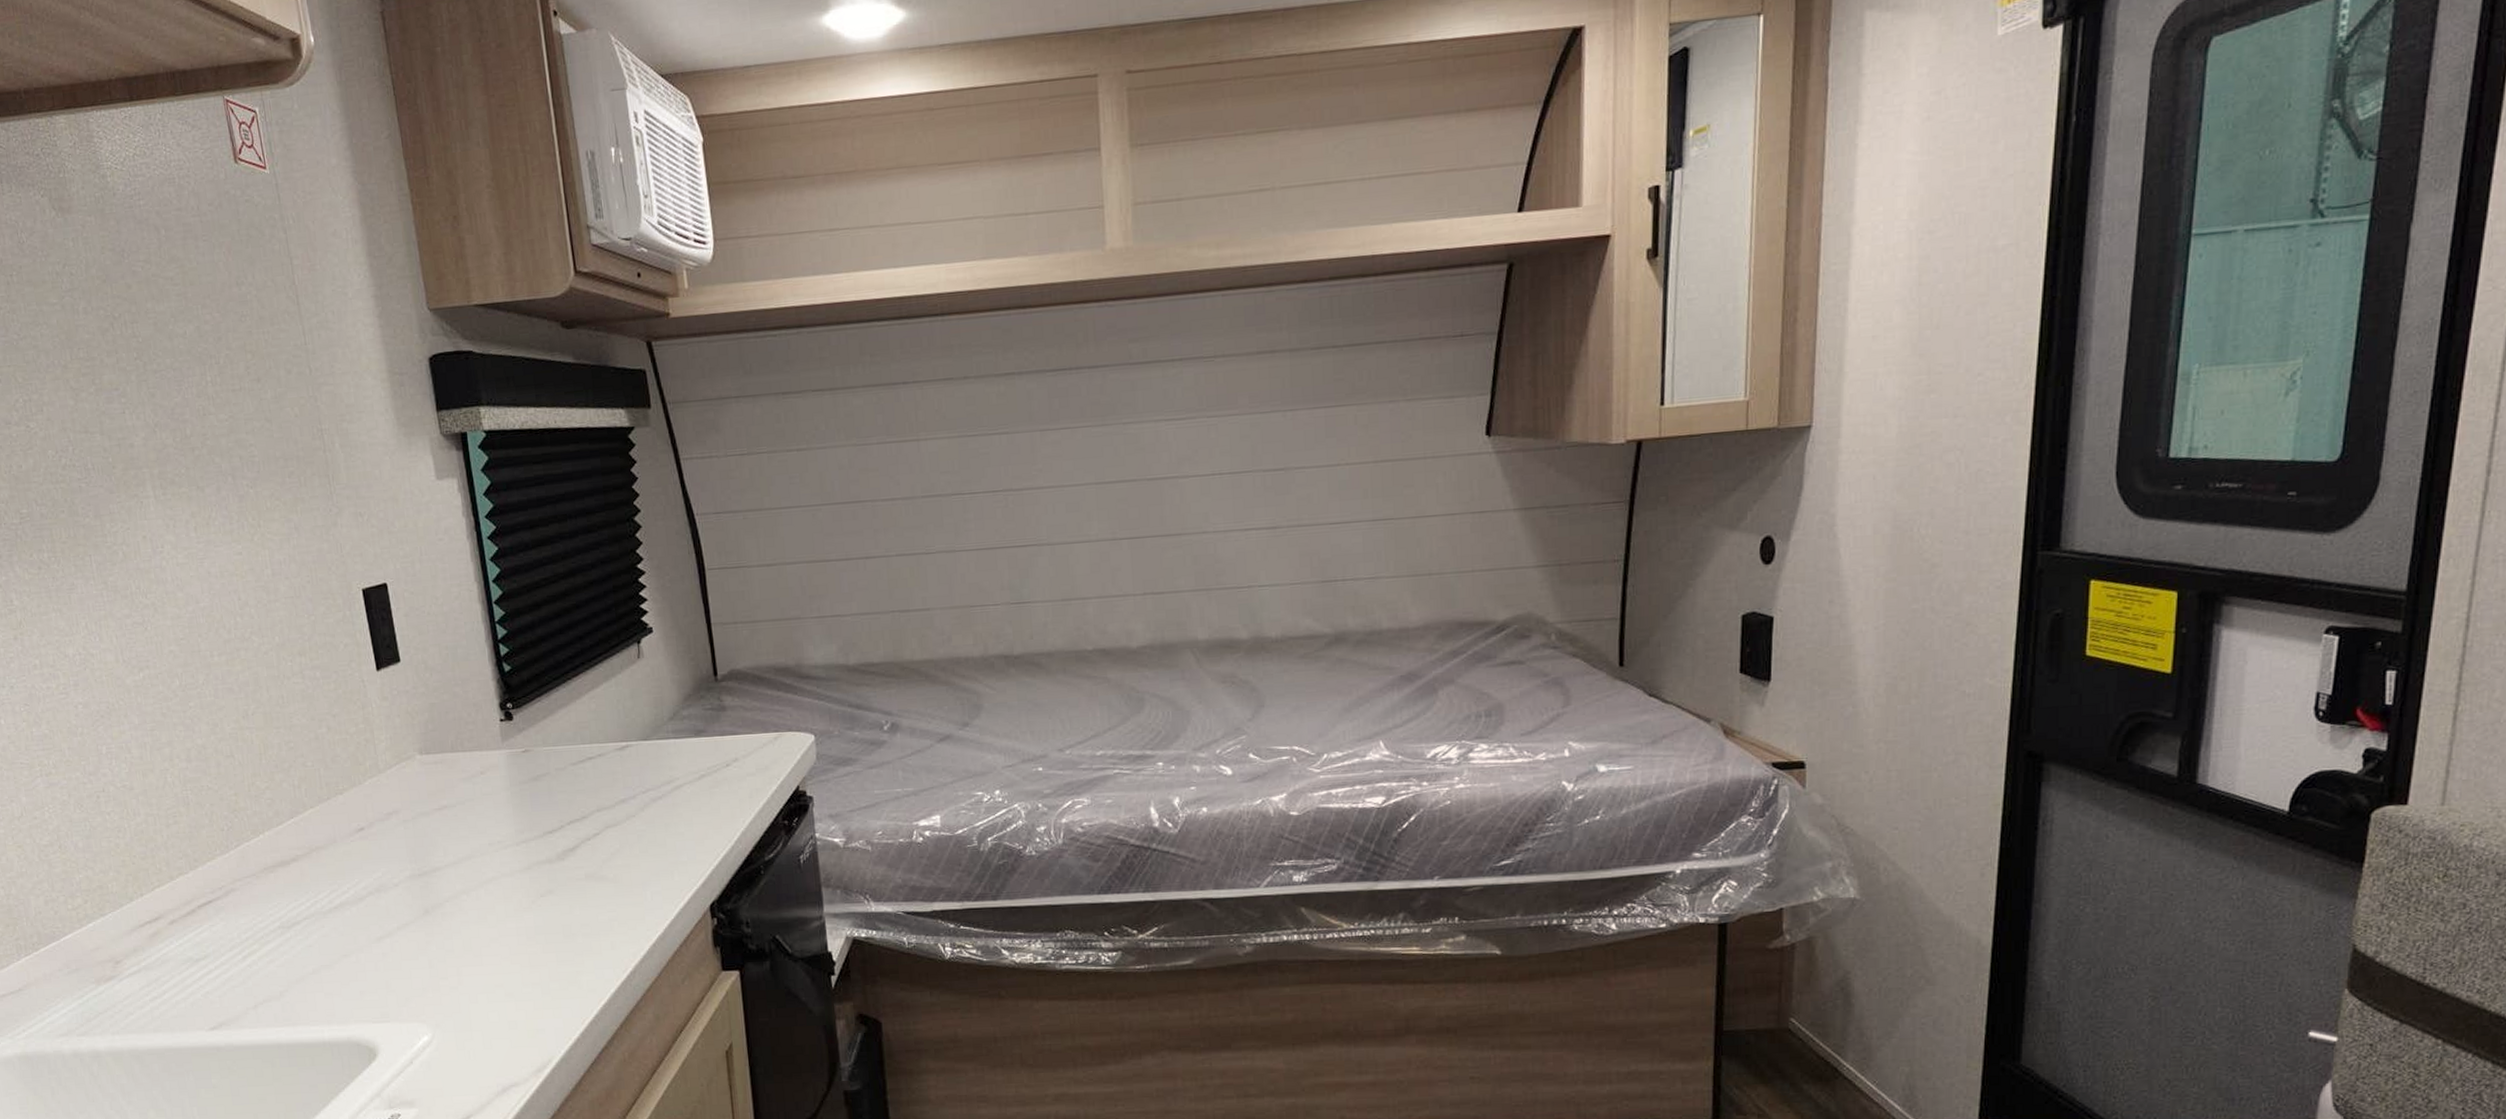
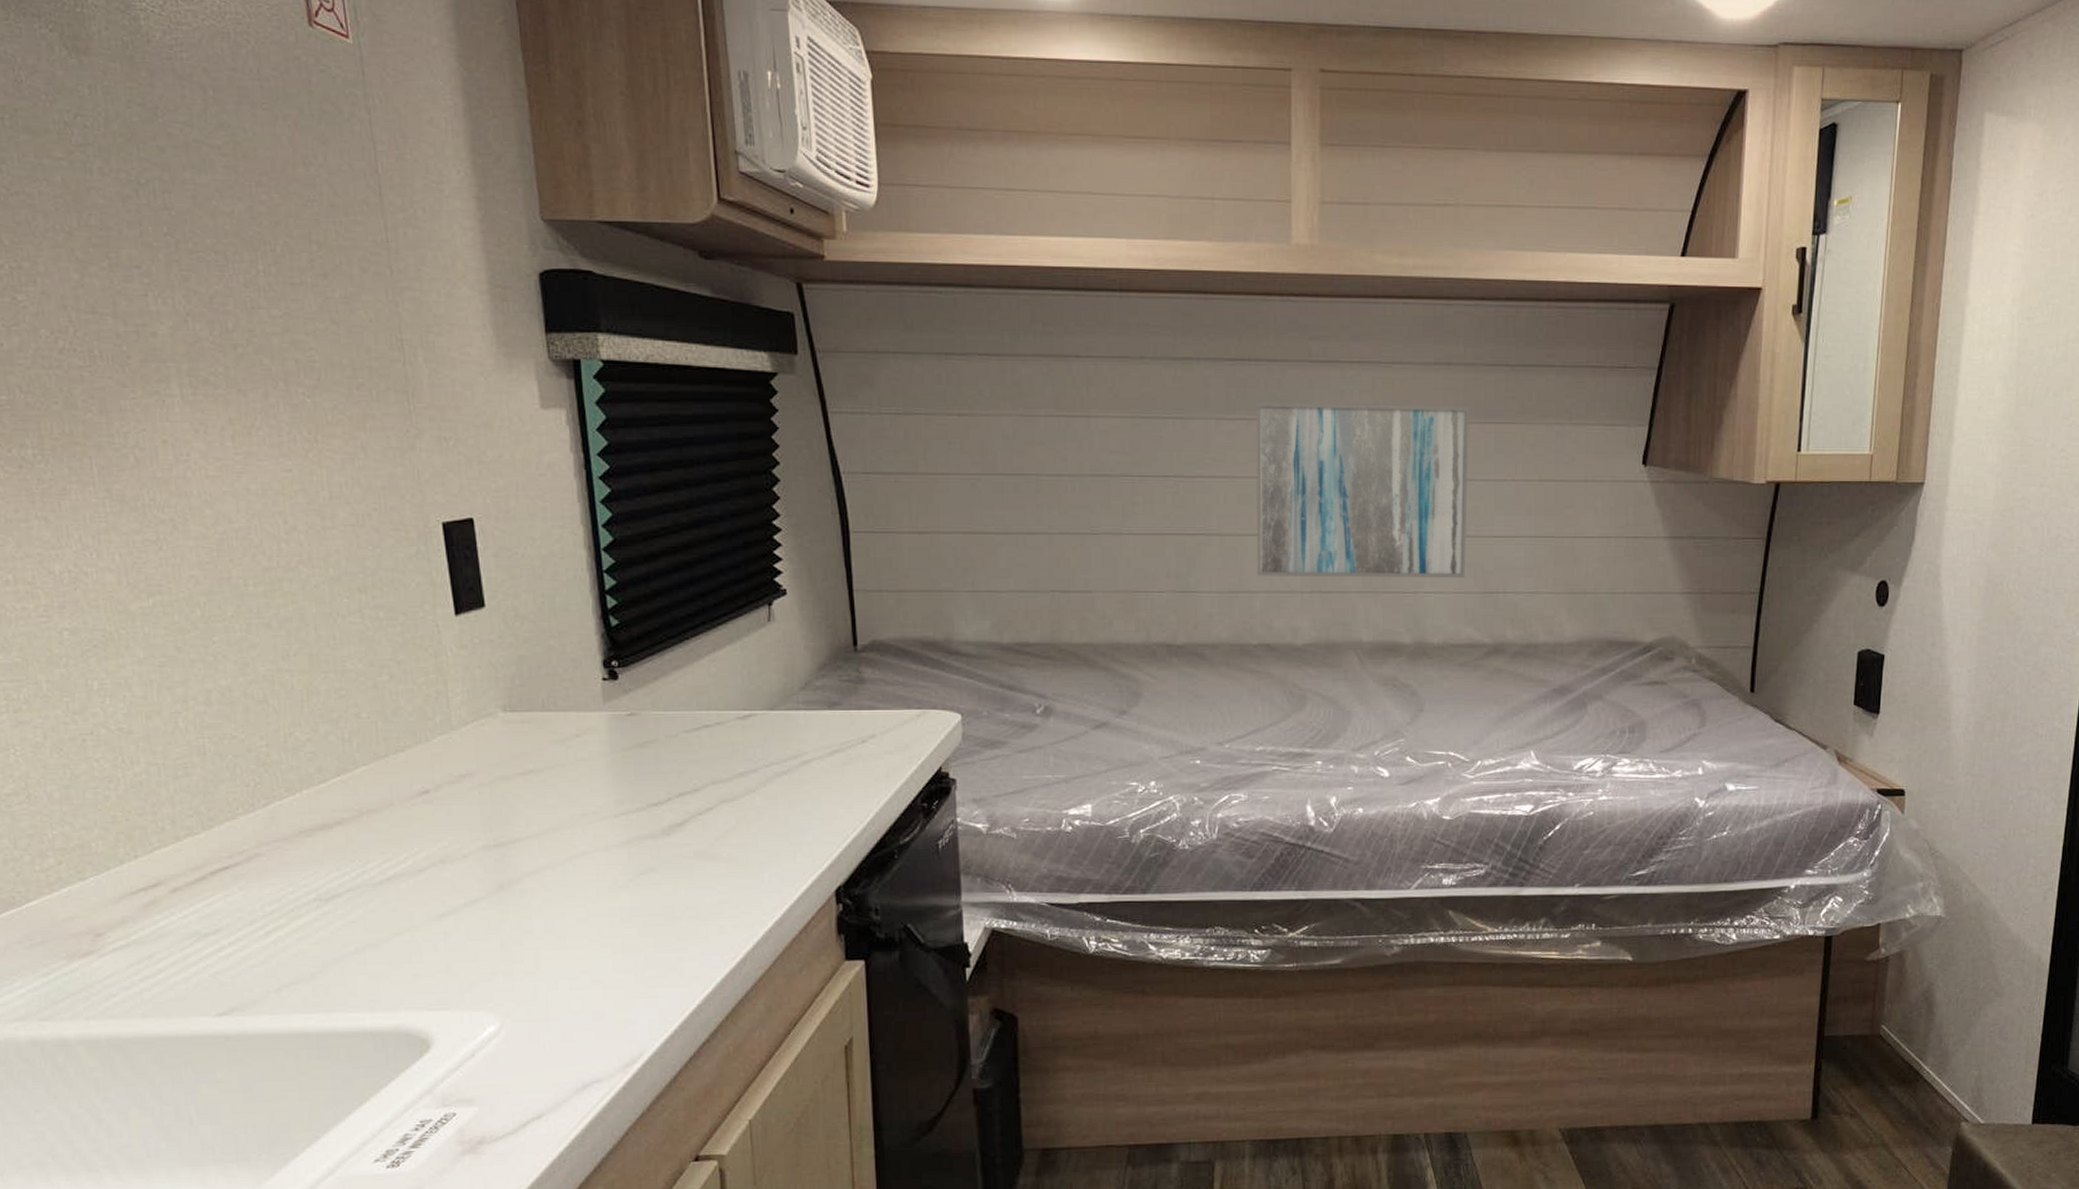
wall art: none [1080,393,1301,583] -> present [1256,402,1469,578]

